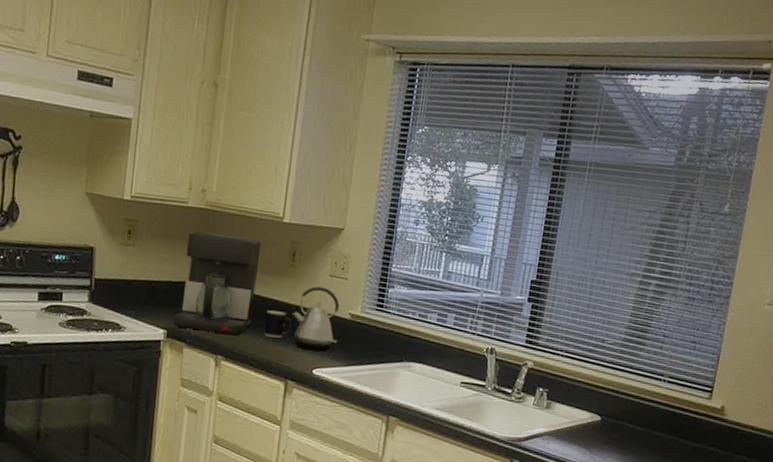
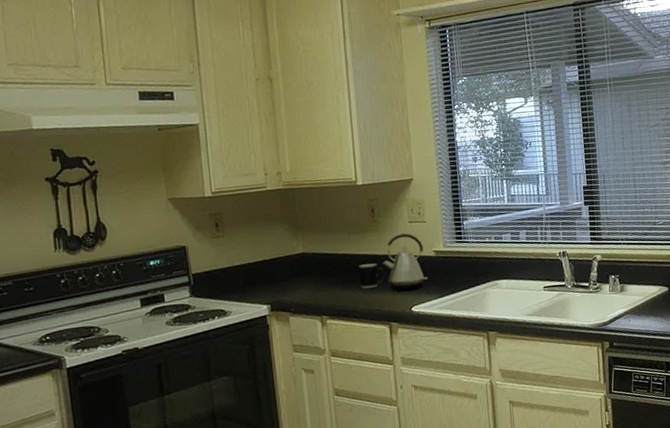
coffee maker: present [173,231,261,336] -> none [273,205,347,300]

